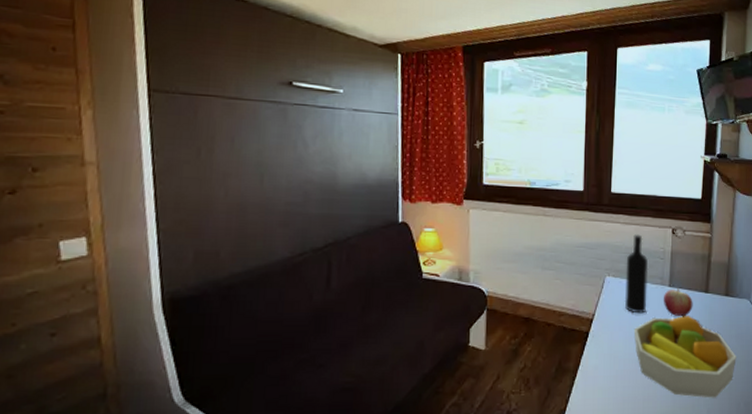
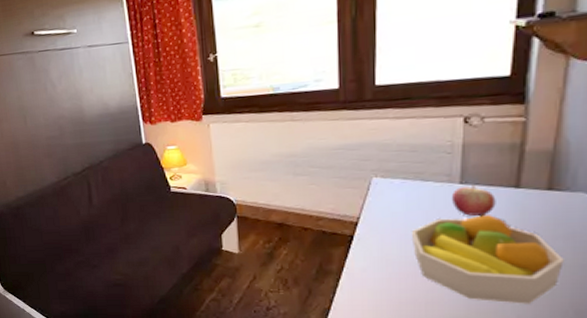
wine bottle: present [624,234,649,314] -> none [397,128,430,215]

